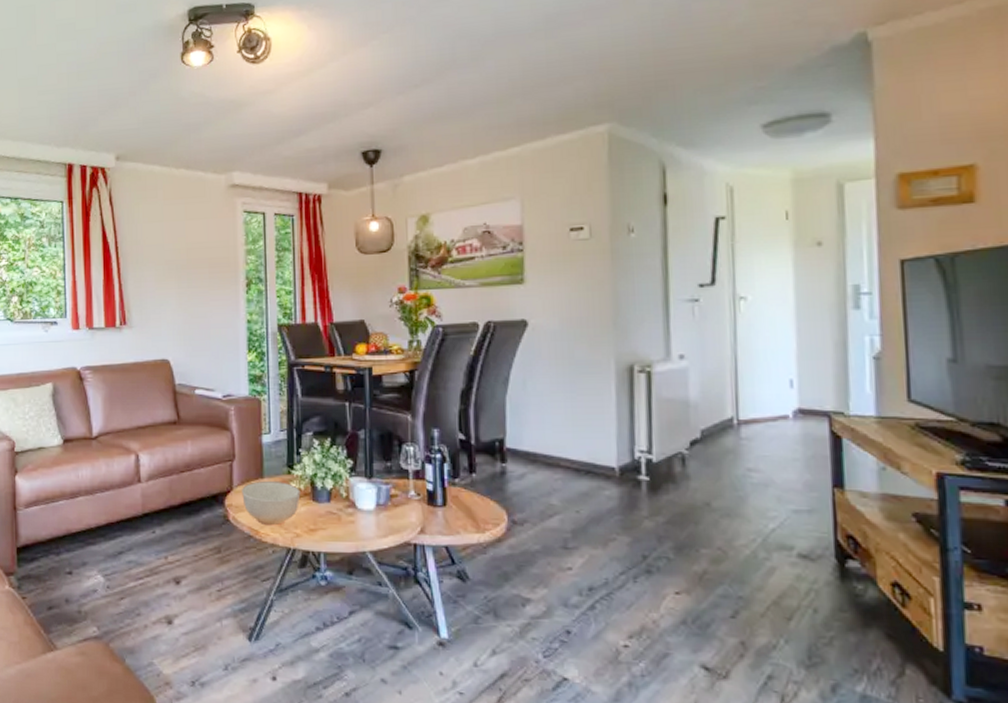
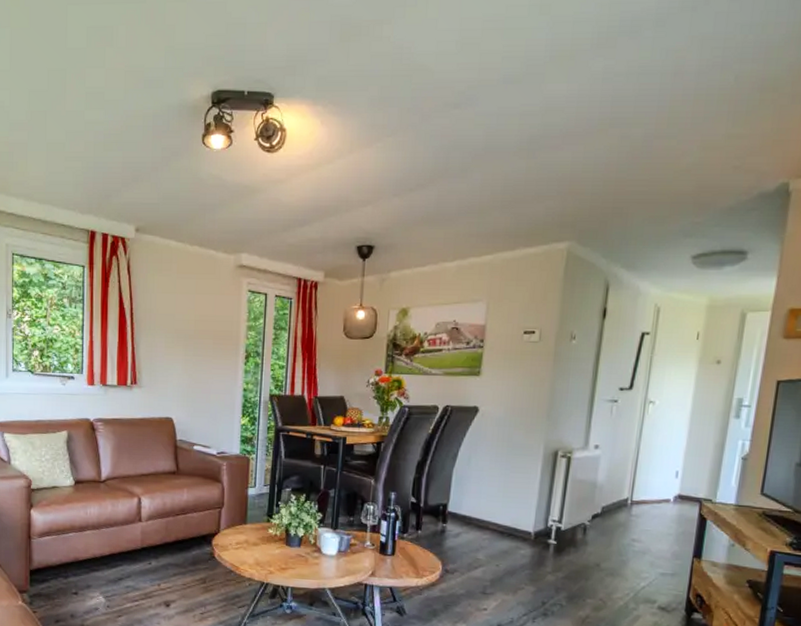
bowl: present [242,481,301,526] -> none [227,526,277,564]

